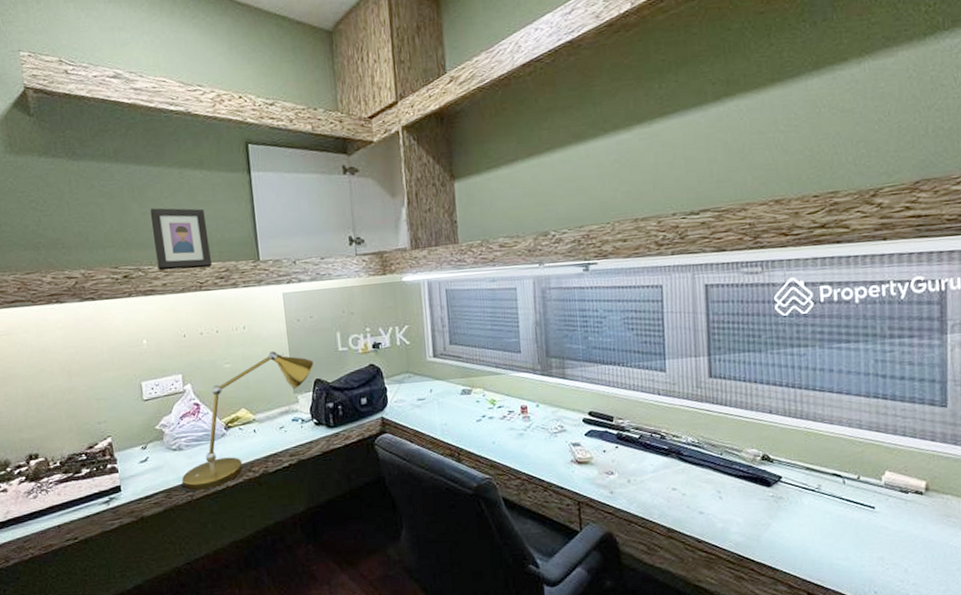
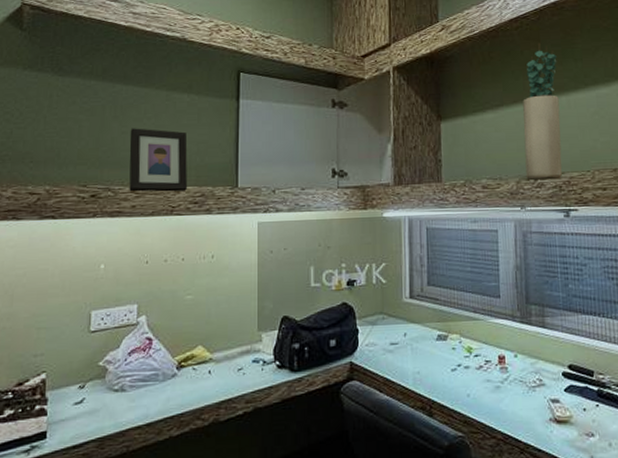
desk lamp: present [181,351,314,493] -> none [116,284,283,442]
vase: none [538,88,581,237] -> present [523,42,563,181]

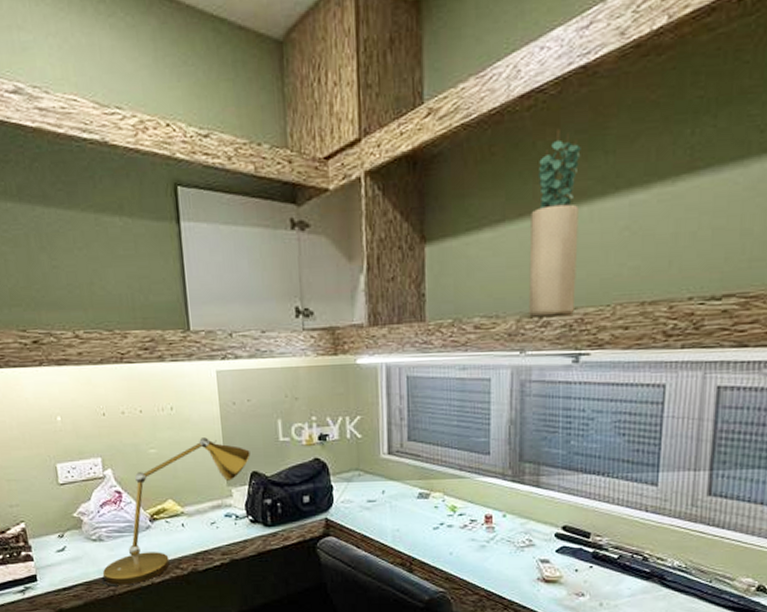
desk lamp: none [116,284,283,442] -> present [102,437,250,587]
picture frame: present [129,128,188,192] -> none [61,261,134,337]

